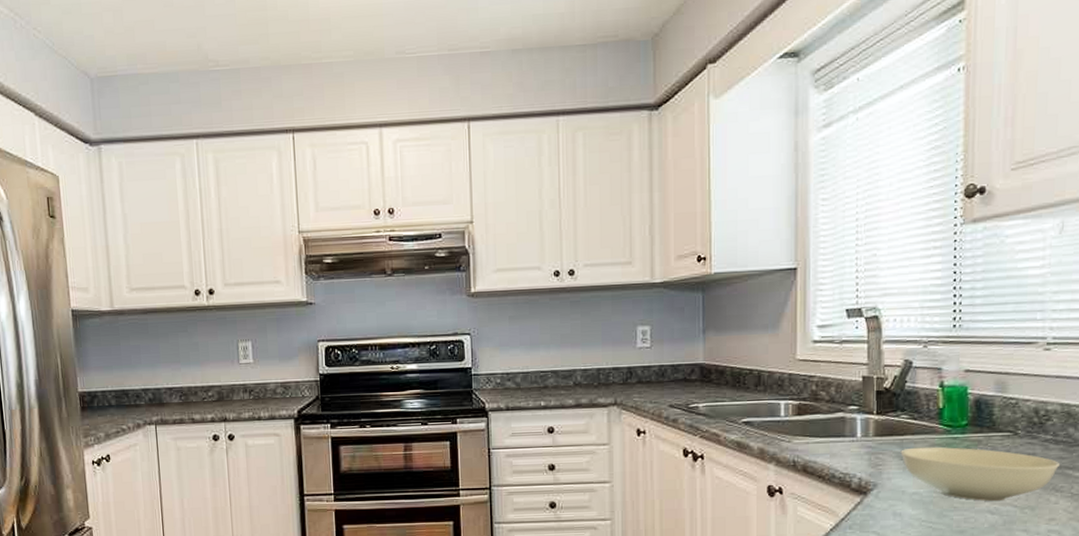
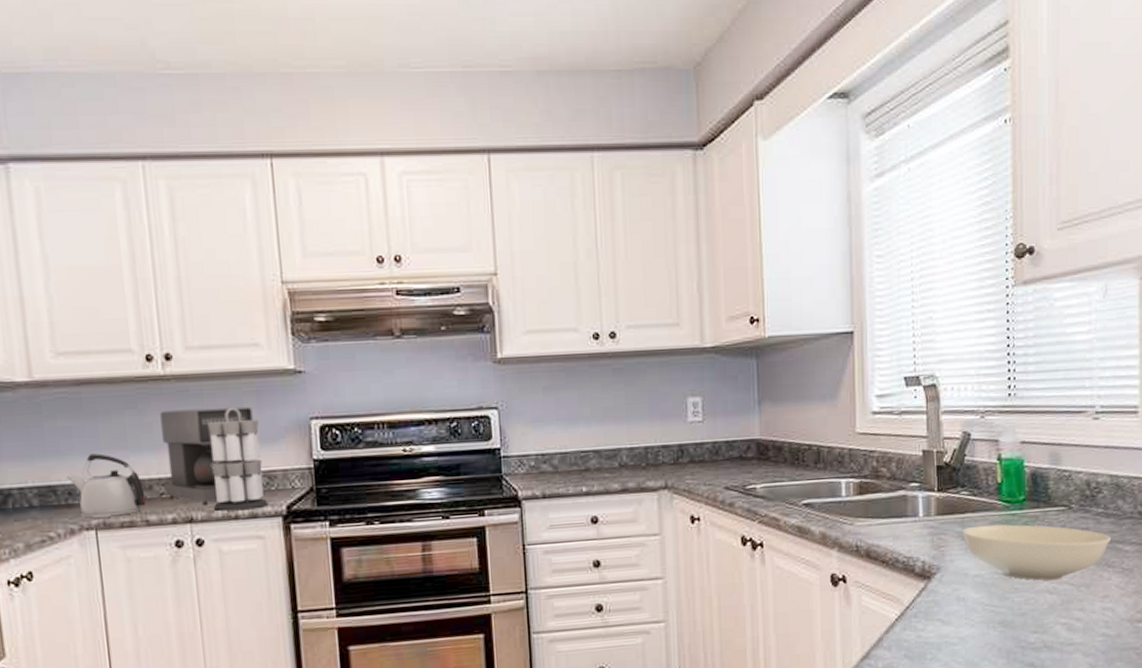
kettle: none [136,366,192,417] -> present [67,453,146,519]
coffee maker: none [204,330,274,408] -> present [160,406,253,505]
spice rack: none [239,331,283,413] -> present [208,407,268,511]

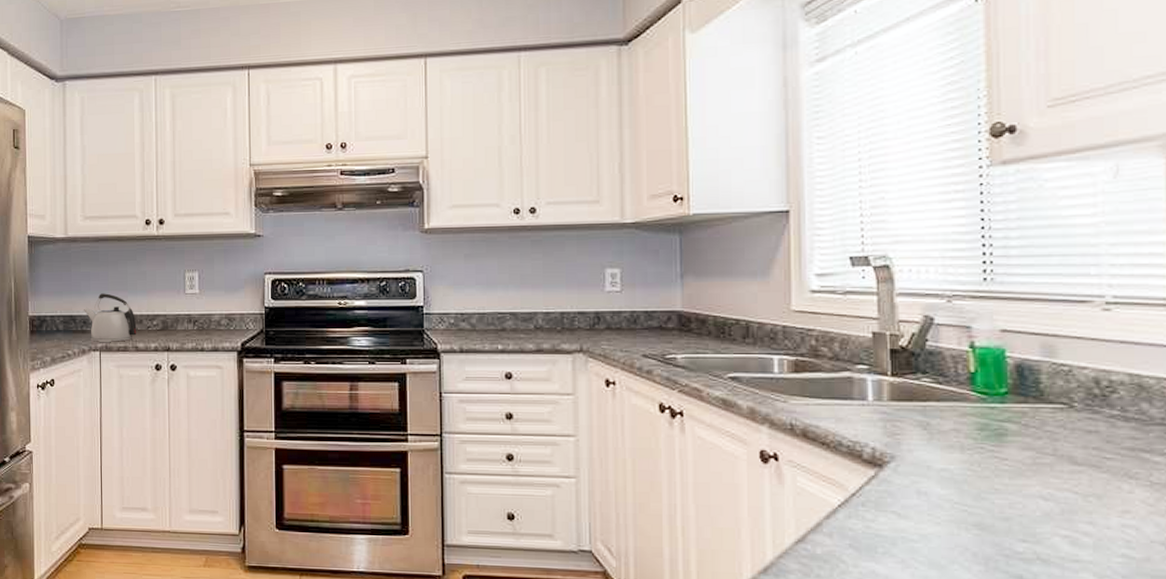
coffee maker: present [160,406,253,505] -> none [152,261,220,338]
spice rack: present [208,407,268,511] -> none [186,262,227,344]
bowl: present [962,524,1112,581] -> none [923,416,1133,486]

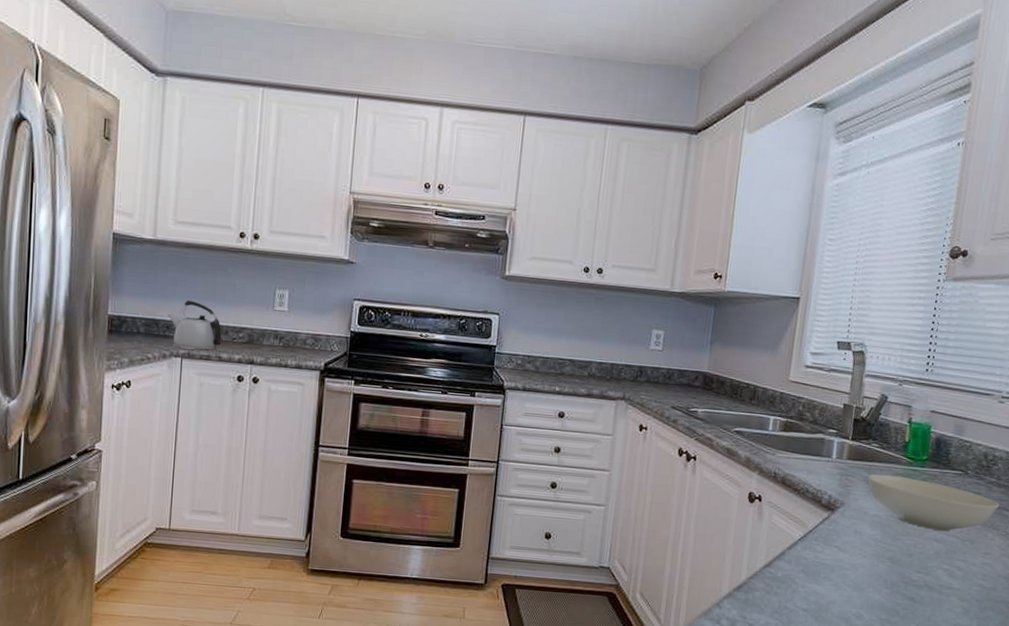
bowl: none [923,416,1133,486] -> present [867,473,1000,532]

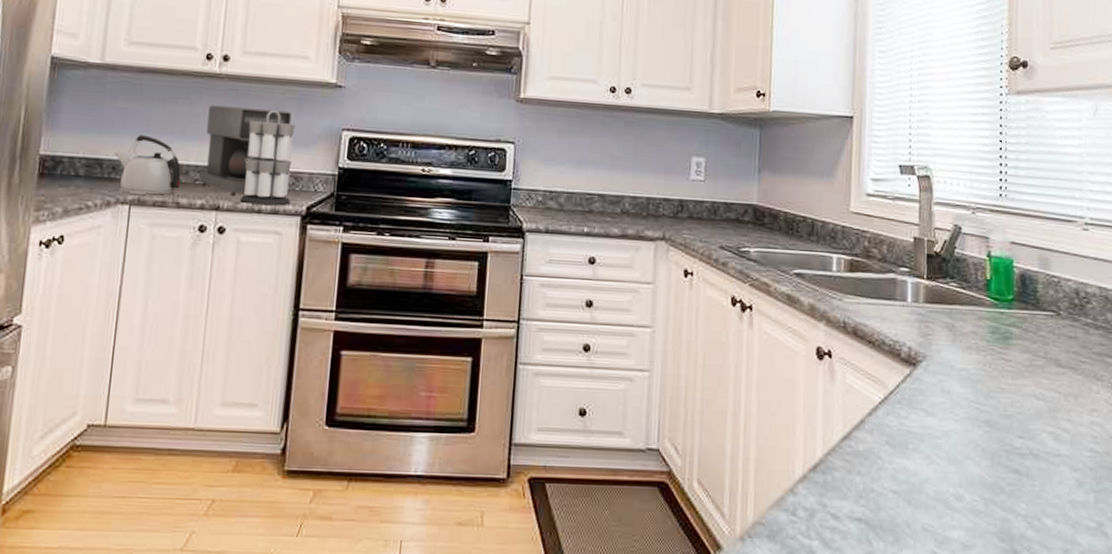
coffee maker: none [238,276,312,353] -> present [200,105,292,196]
spice rack: none [270,281,314,362] -> present [240,109,295,206]
bowl: present [867,473,1000,532] -> none [949,318,1101,386]

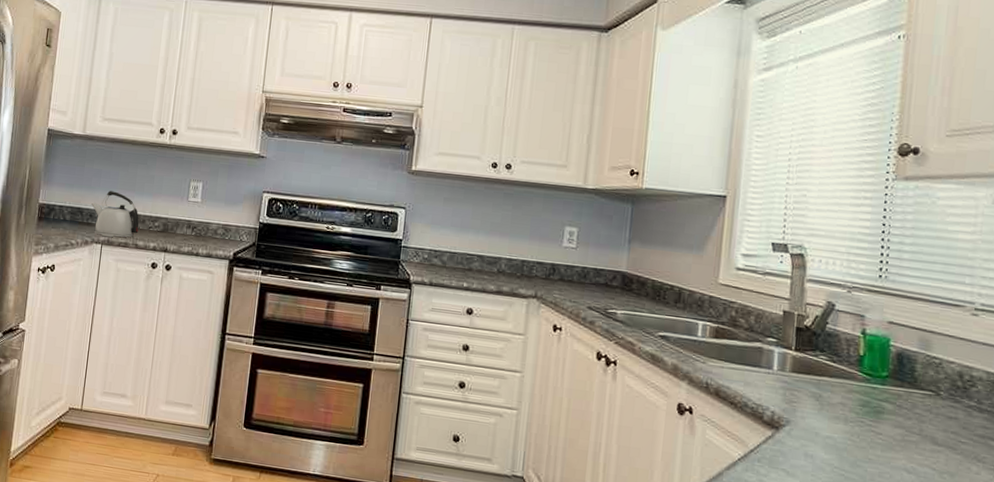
coffee maker: present [200,105,292,196] -> none [153,169,224,241]
spice rack: present [240,109,295,206] -> none [183,174,226,251]

